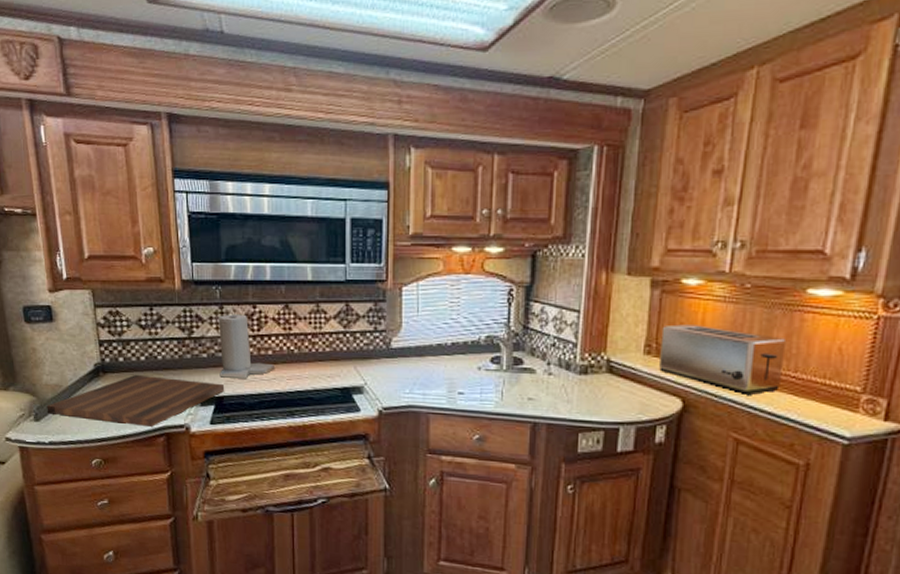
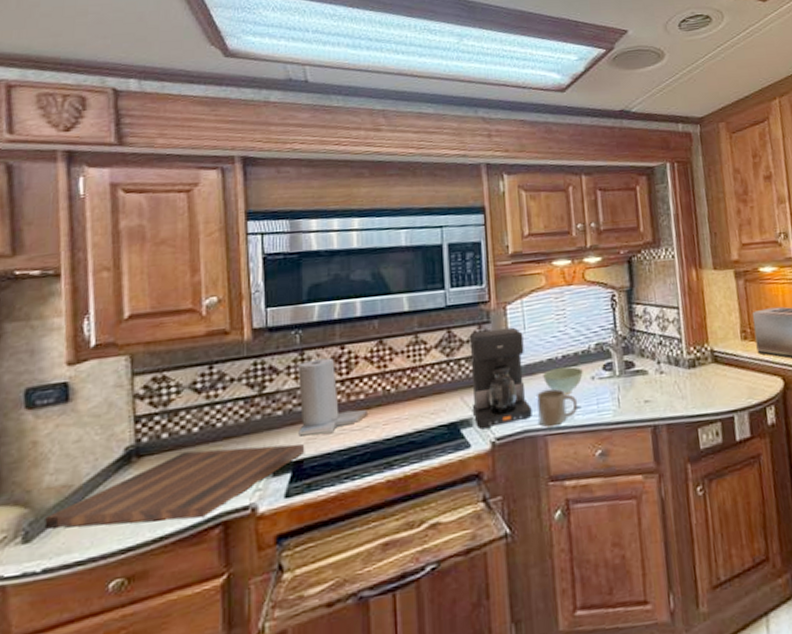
coffee maker: none [363,308,418,398] -> present [469,327,532,430]
mug: none [423,373,462,407] -> present [537,389,578,427]
bowl: none [431,354,470,381] -> present [543,366,583,396]

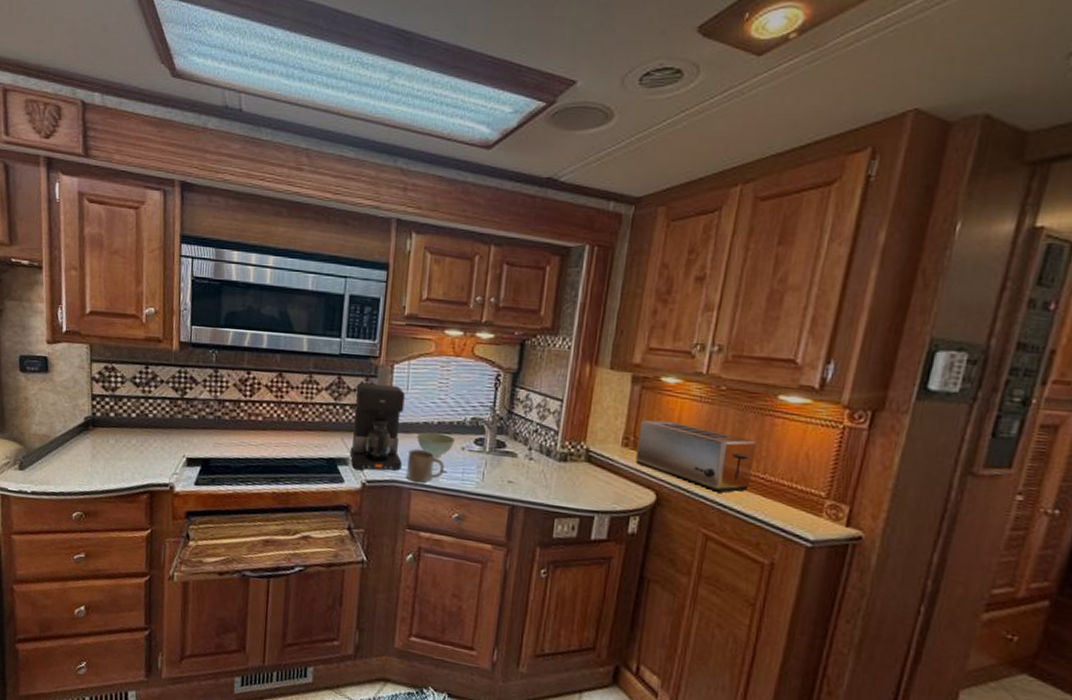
cutting board: present [44,443,305,529] -> none [32,430,213,484]
paper towel: present [298,357,369,436] -> none [208,378,265,444]

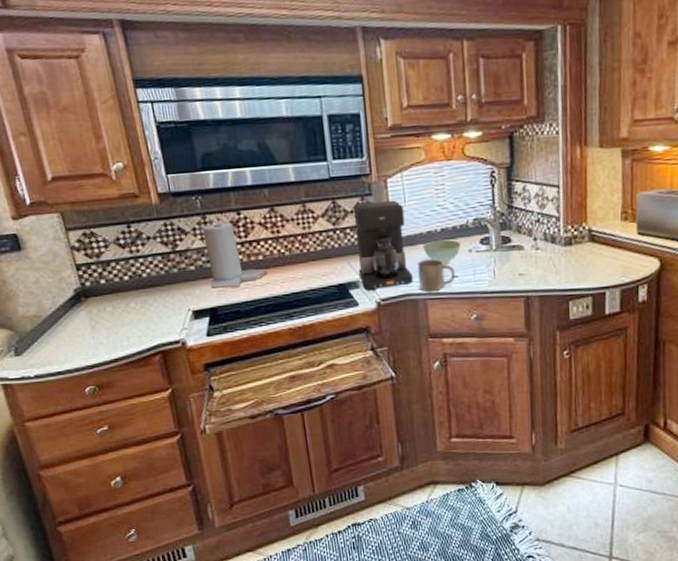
paper towel: none [208,378,265,444] -> present [202,222,268,288]

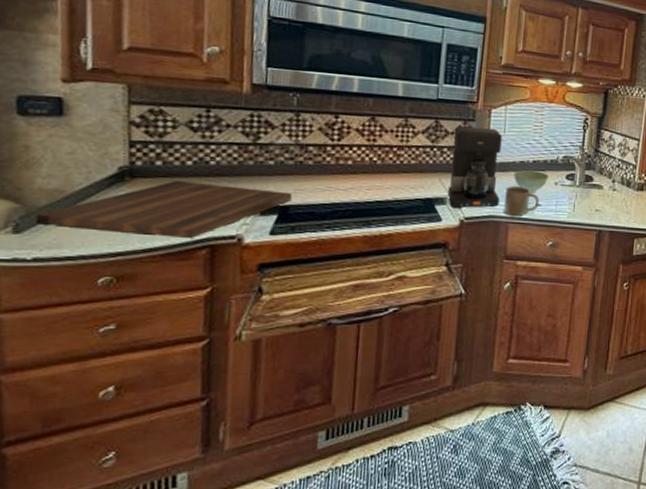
cutting board: none [27,294,218,348] -> present [35,180,293,239]
paper towel: present [202,222,268,288] -> none [287,122,355,189]

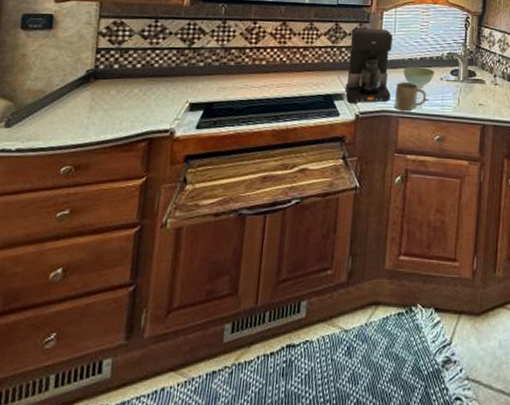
cutting board: present [35,180,293,239] -> none [22,80,217,133]

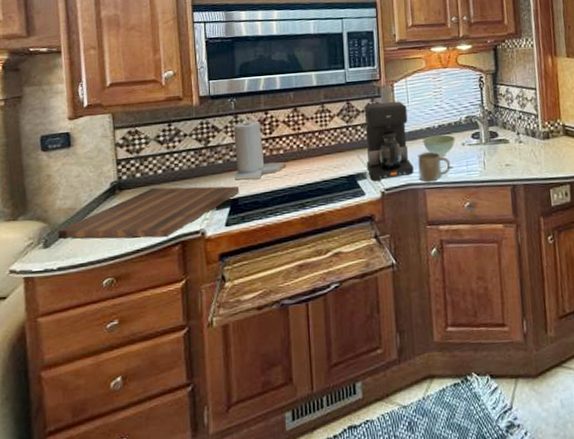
cutting board: none [22,80,217,133] -> present [58,186,240,239]
paper towel: none [213,28,267,87] -> present [233,120,287,180]

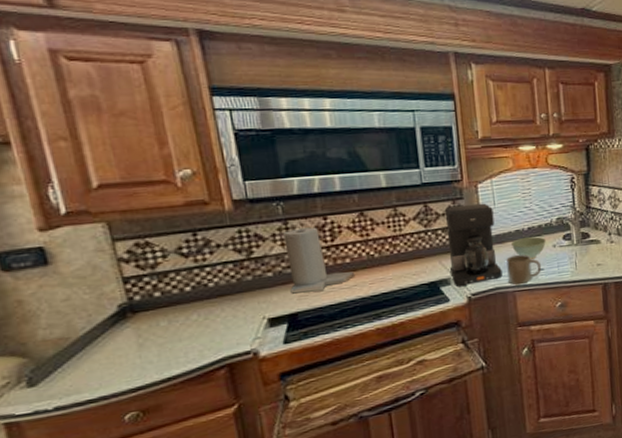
cutting board: present [58,186,240,239] -> none [46,300,299,375]

